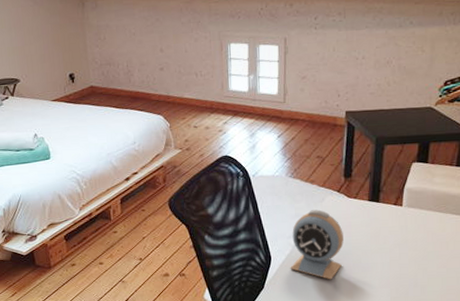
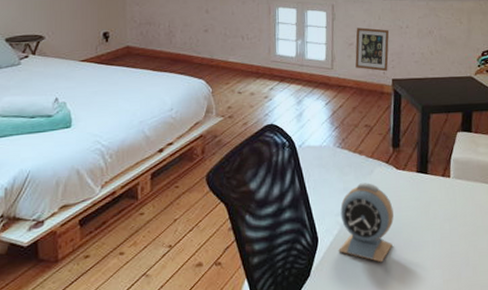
picture frame: none [308,60,344,104] -> present [355,27,390,72]

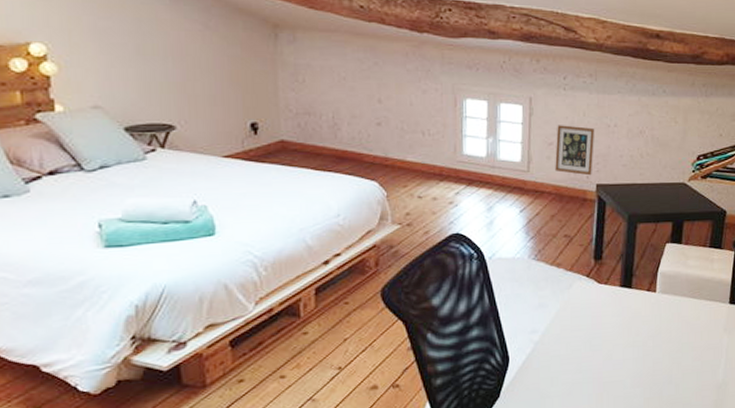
alarm clock: present [338,183,394,263] -> none [531,298,593,382]

